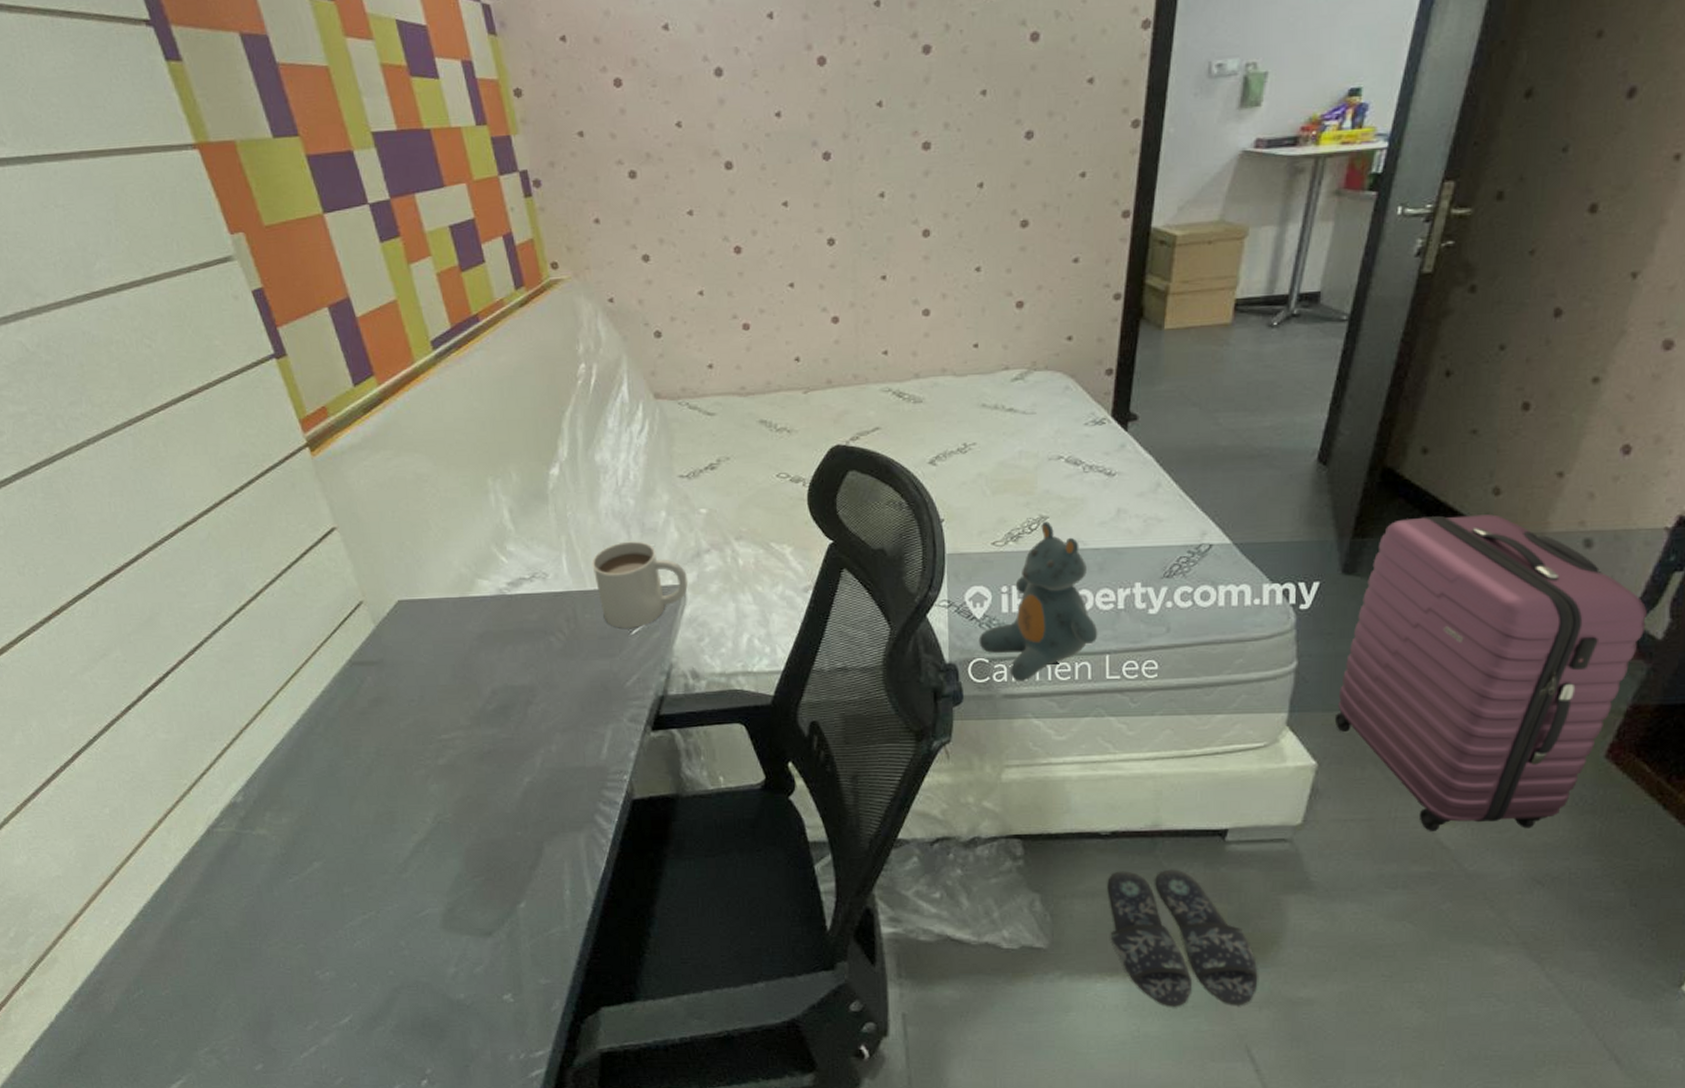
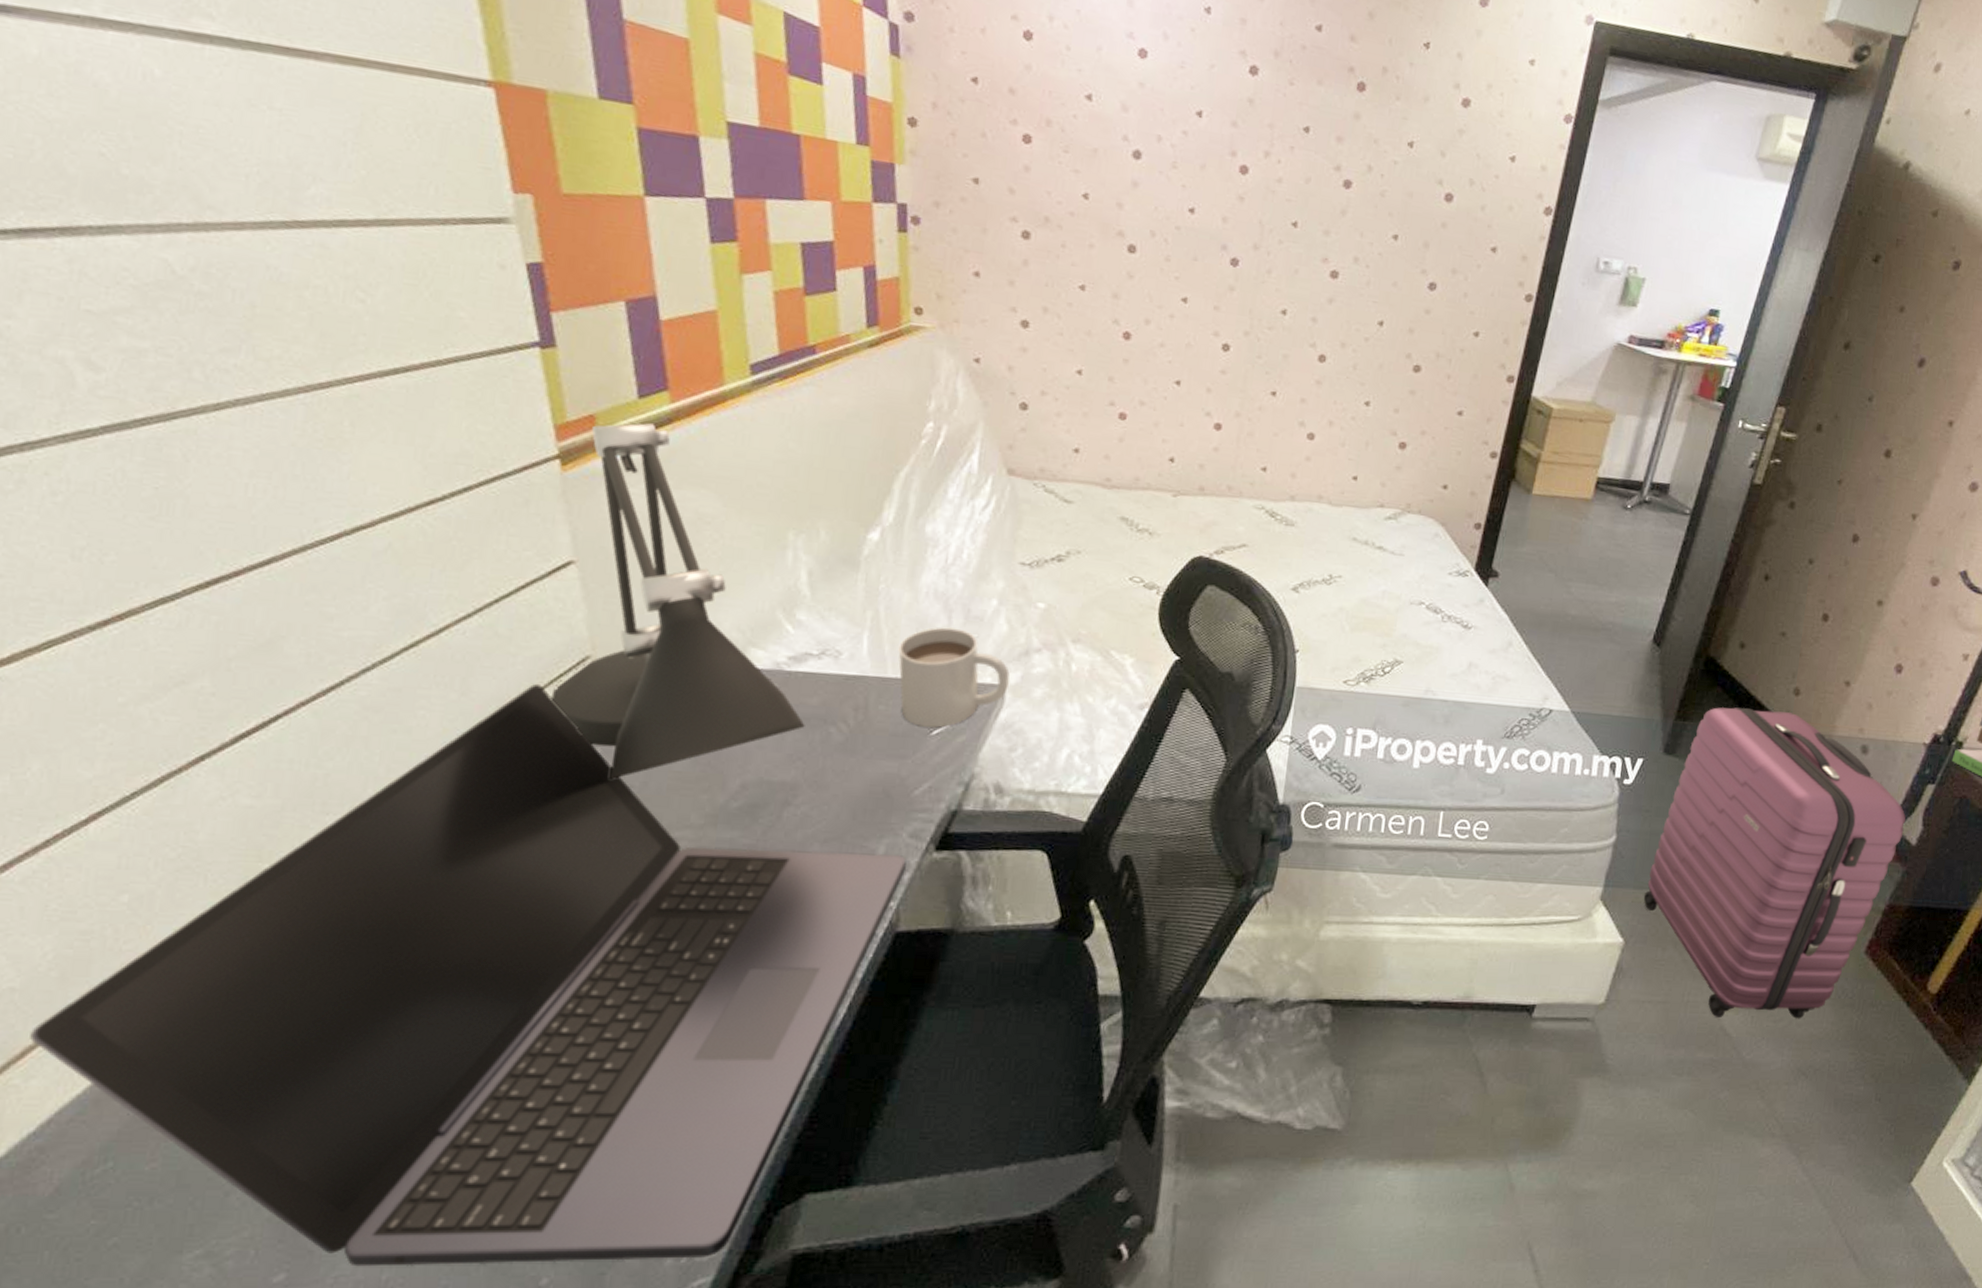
laptop: none [75,627,631,1060] -> present [30,683,906,1267]
desk lamp: none [326,406,531,696] -> present [551,423,805,779]
stuffed animal: present [979,521,1098,682] -> none [1316,666,1436,832]
slippers: present [1107,869,1258,1007] -> none [1408,1045,1548,1199]

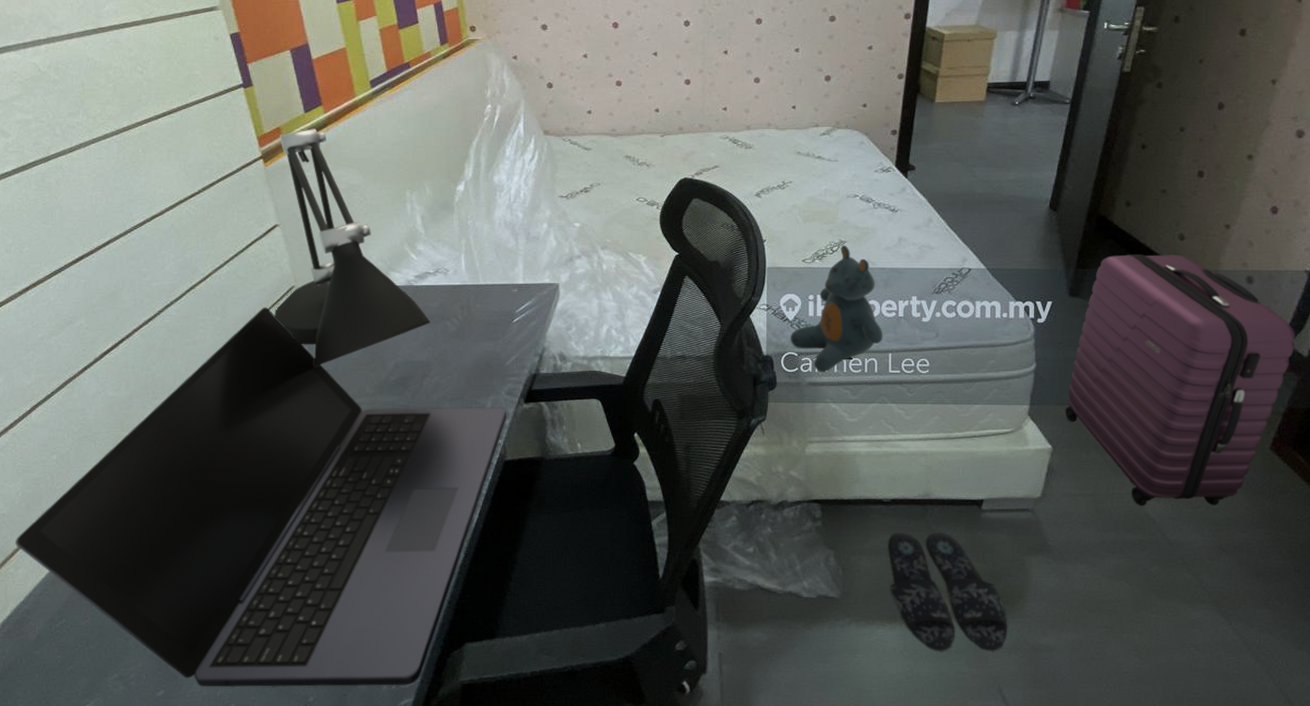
mug: present [898,627,1010,728] -> none [485,246,561,317]
stuffed animal: none [1316,666,1436,832] -> present [790,245,883,373]
slippers: none [1408,1045,1548,1199] -> present [888,532,1008,651]

